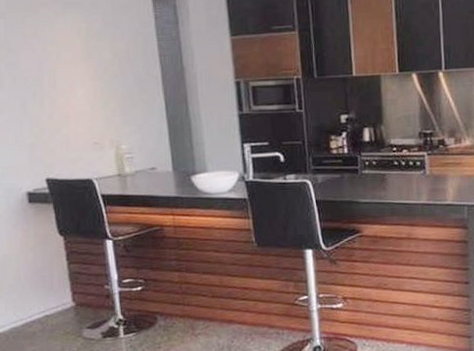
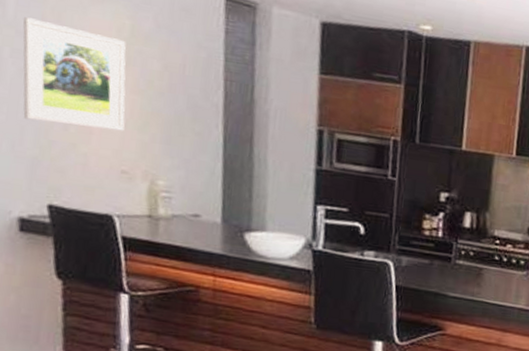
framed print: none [11,37,92,115] -> present [23,17,126,131]

